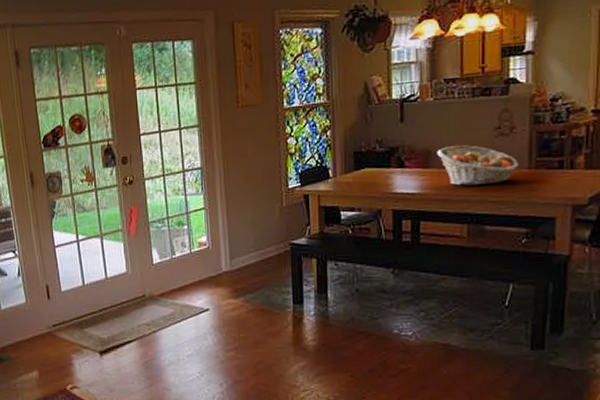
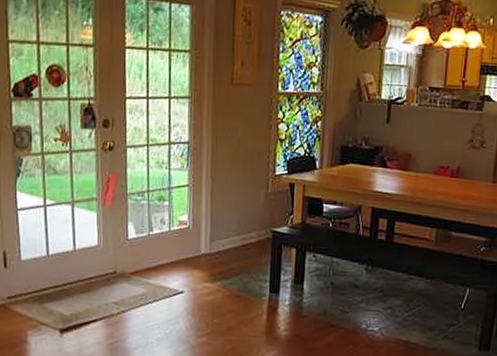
fruit basket: present [437,145,519,186] -> none [416,152,485,193]

